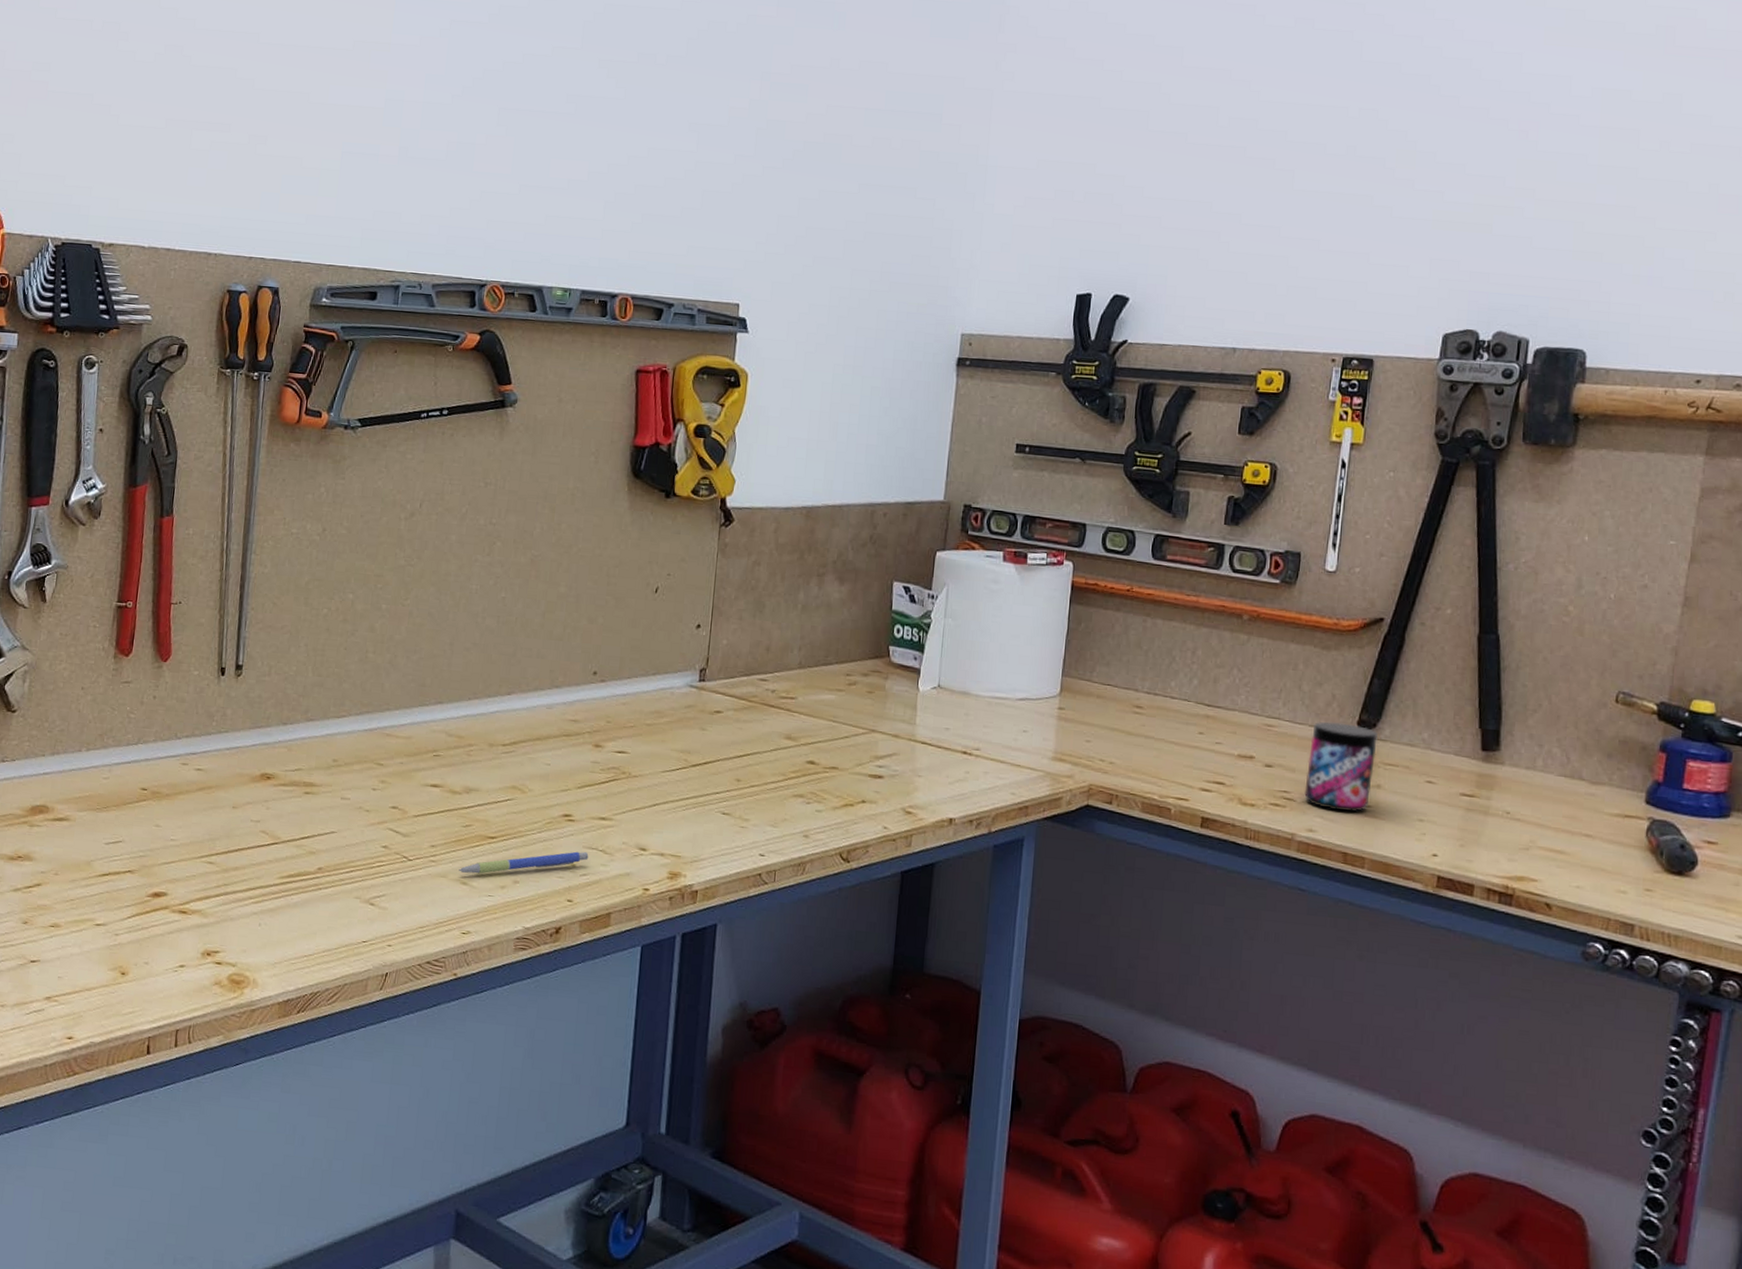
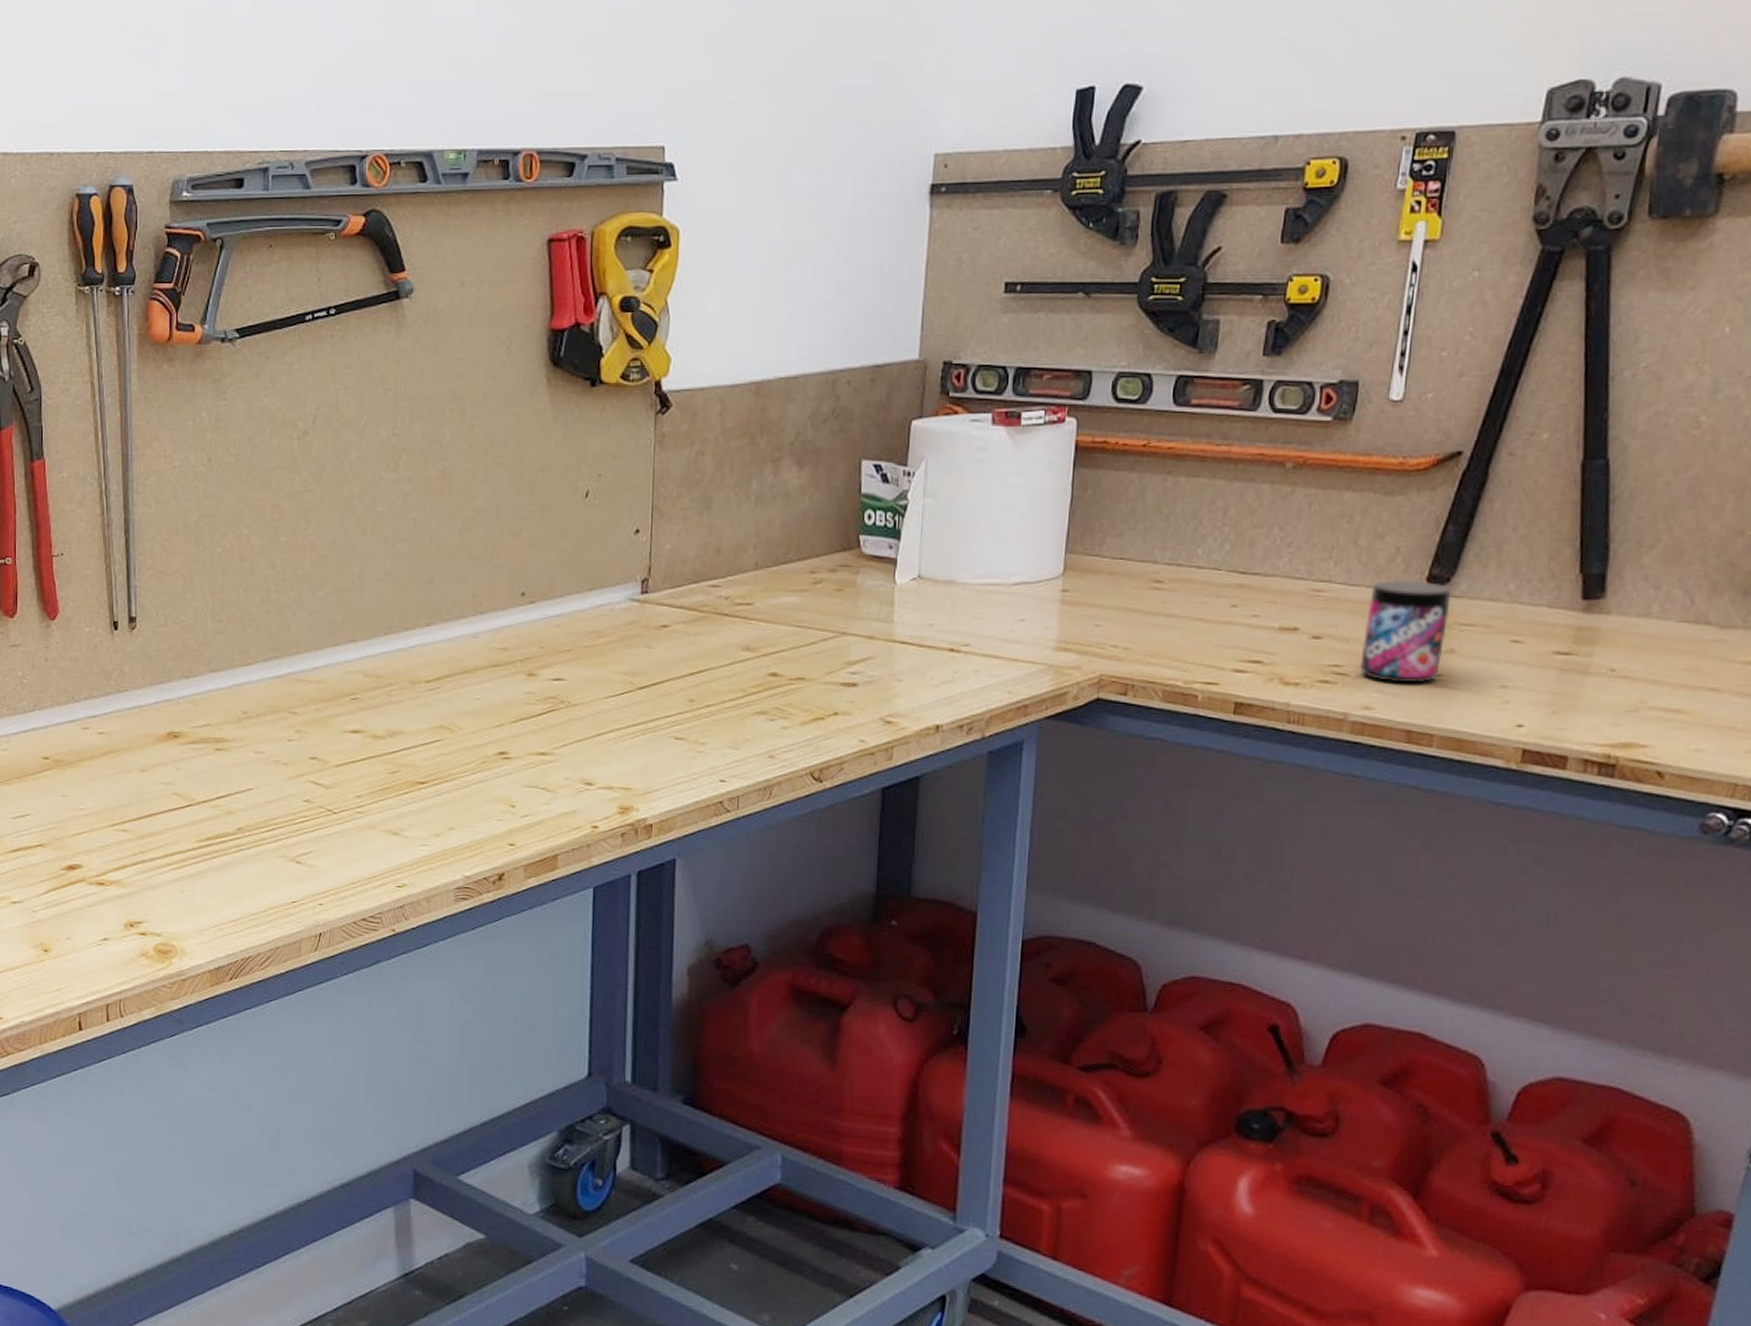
pen: present [459,851,589,874] -> none [388,791,529,823]

